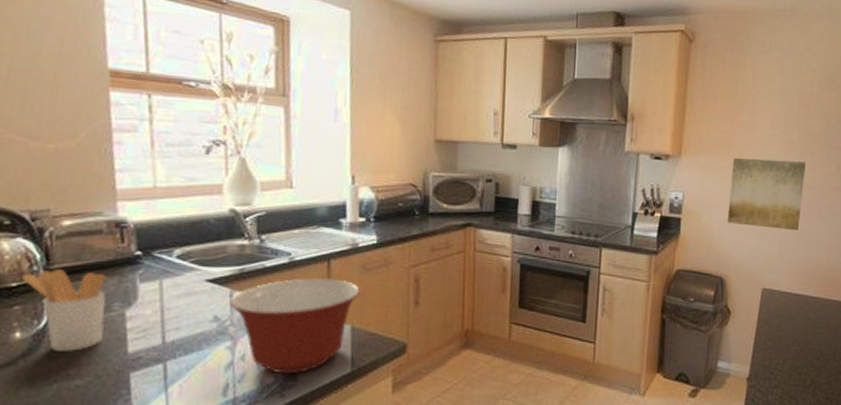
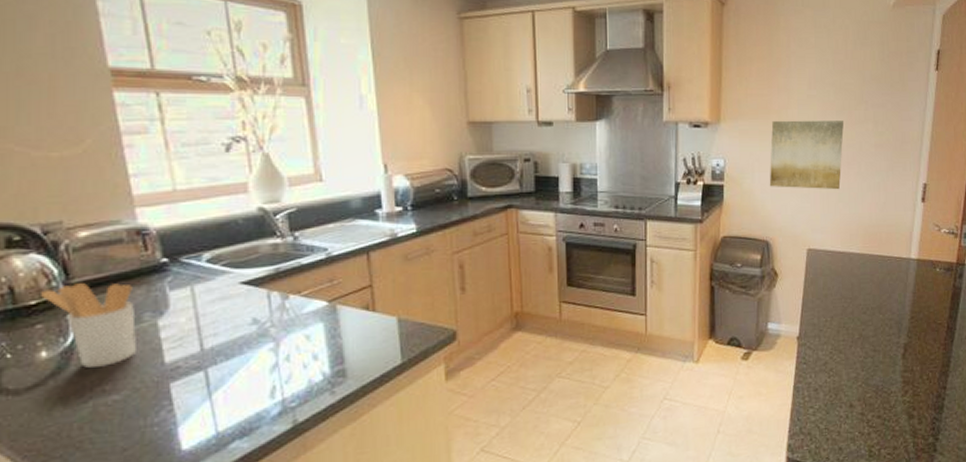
mixing bowl: present [229,278,360,375] -> none [267,271,403,372]

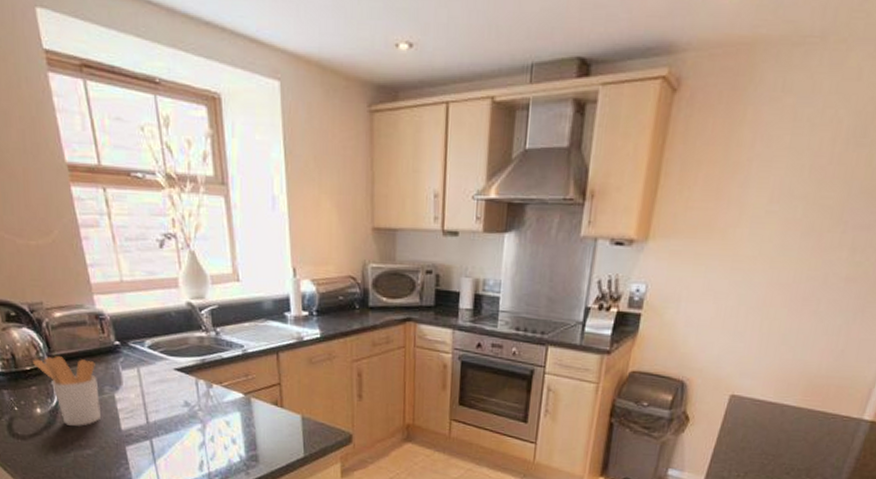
wall art: present [769,120,844,190] -> none [696,241,808,330]

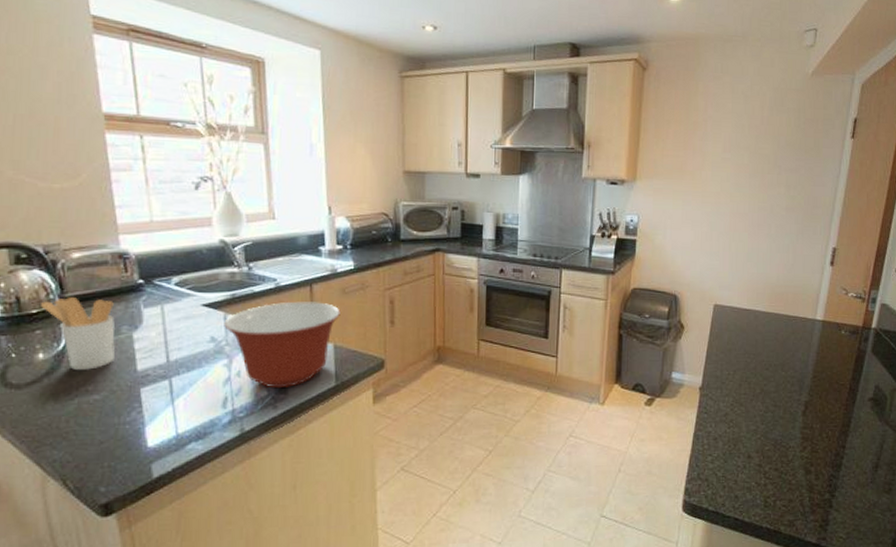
mixing bowl: none [196,369,307,456] -> present [224,301,340,389]

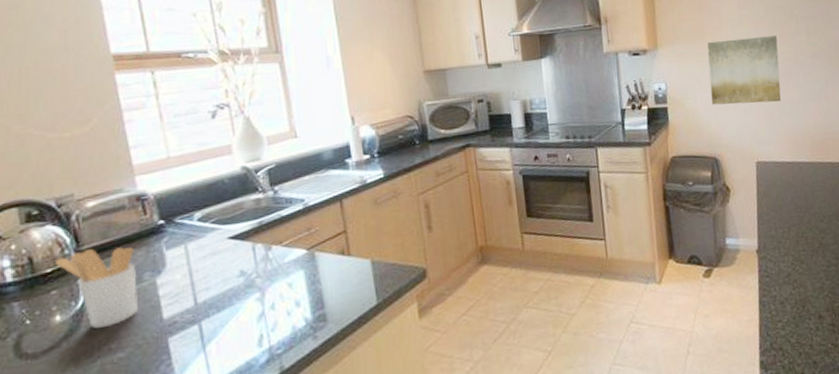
mixing bowl: present [224,301,340,389] -> none [253,217,375,317]
wall art: none [680,181,756,250] -> present [707,36,781,105]

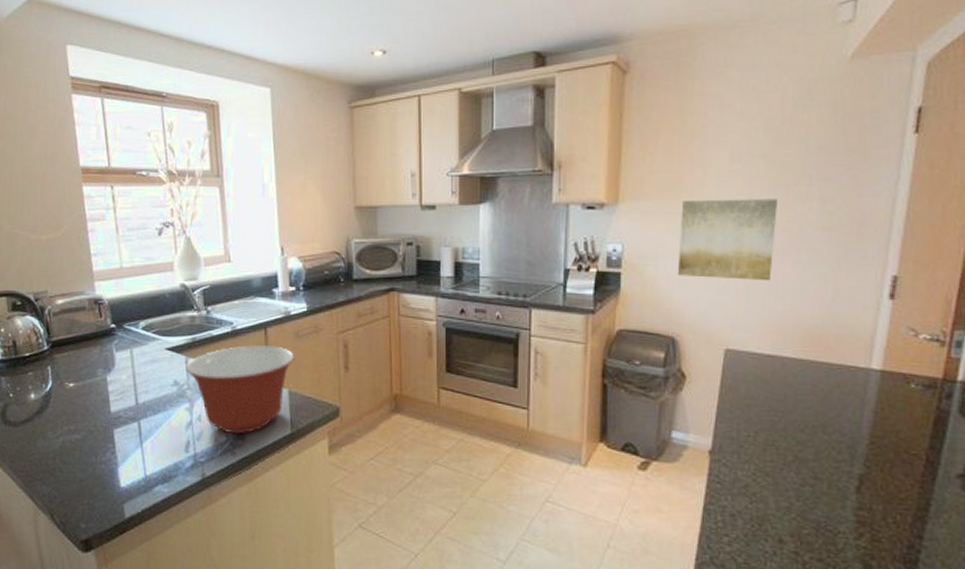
utensil holder: present [56,247,138,329] -> none [32,341,92,410]
mixing bowl: none [253,217,375,317] -> present [185,345,294,434]

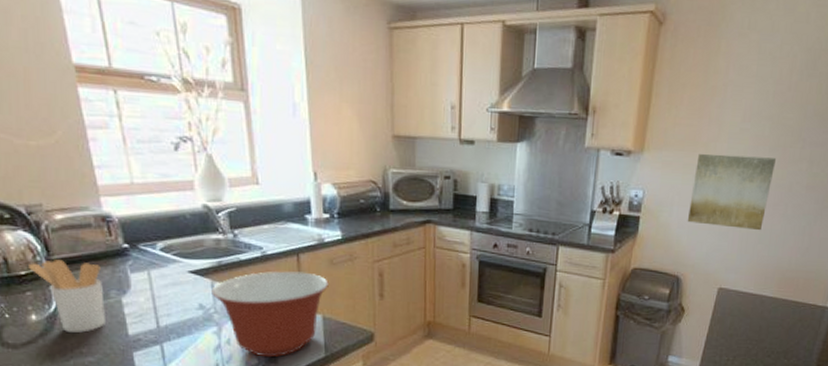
utensil holder: none [32,341,92,410] -> present [29,260,105,333]

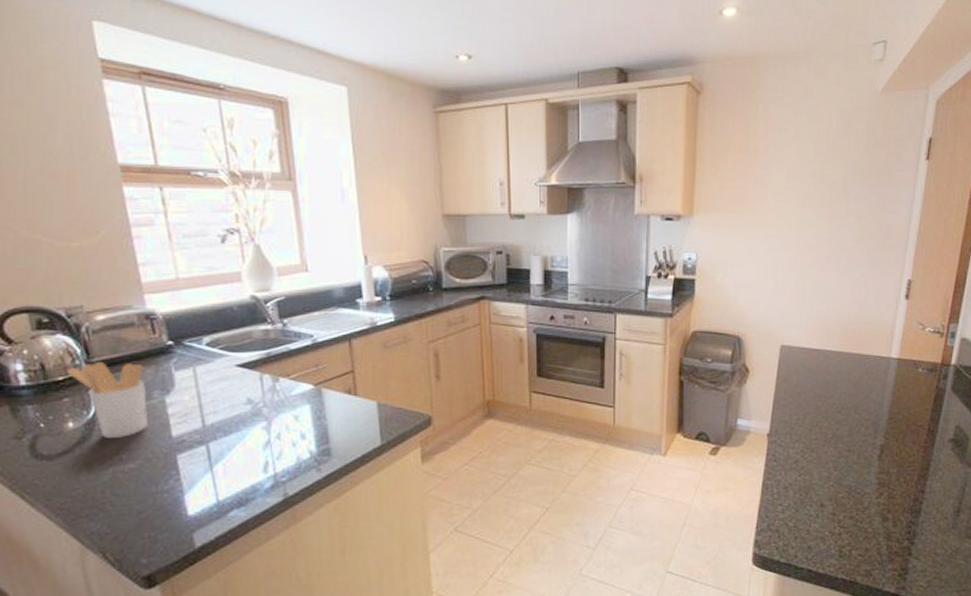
mixing bowl: present [211,271,329,358] -> none [260,358,382,451]
wall art: present [687,153,776,231] -> none [742,213,823,286]

